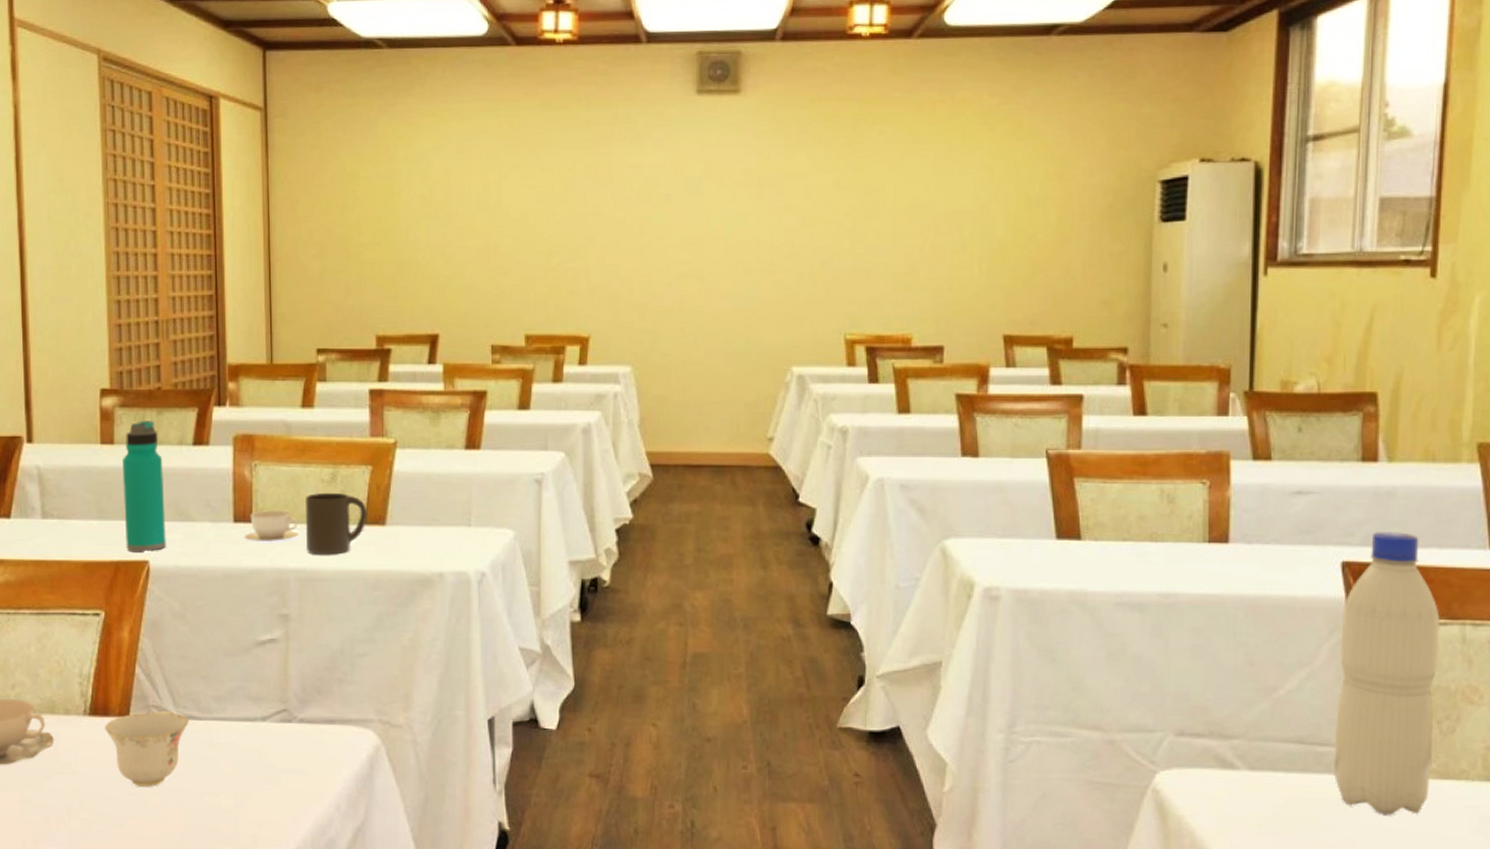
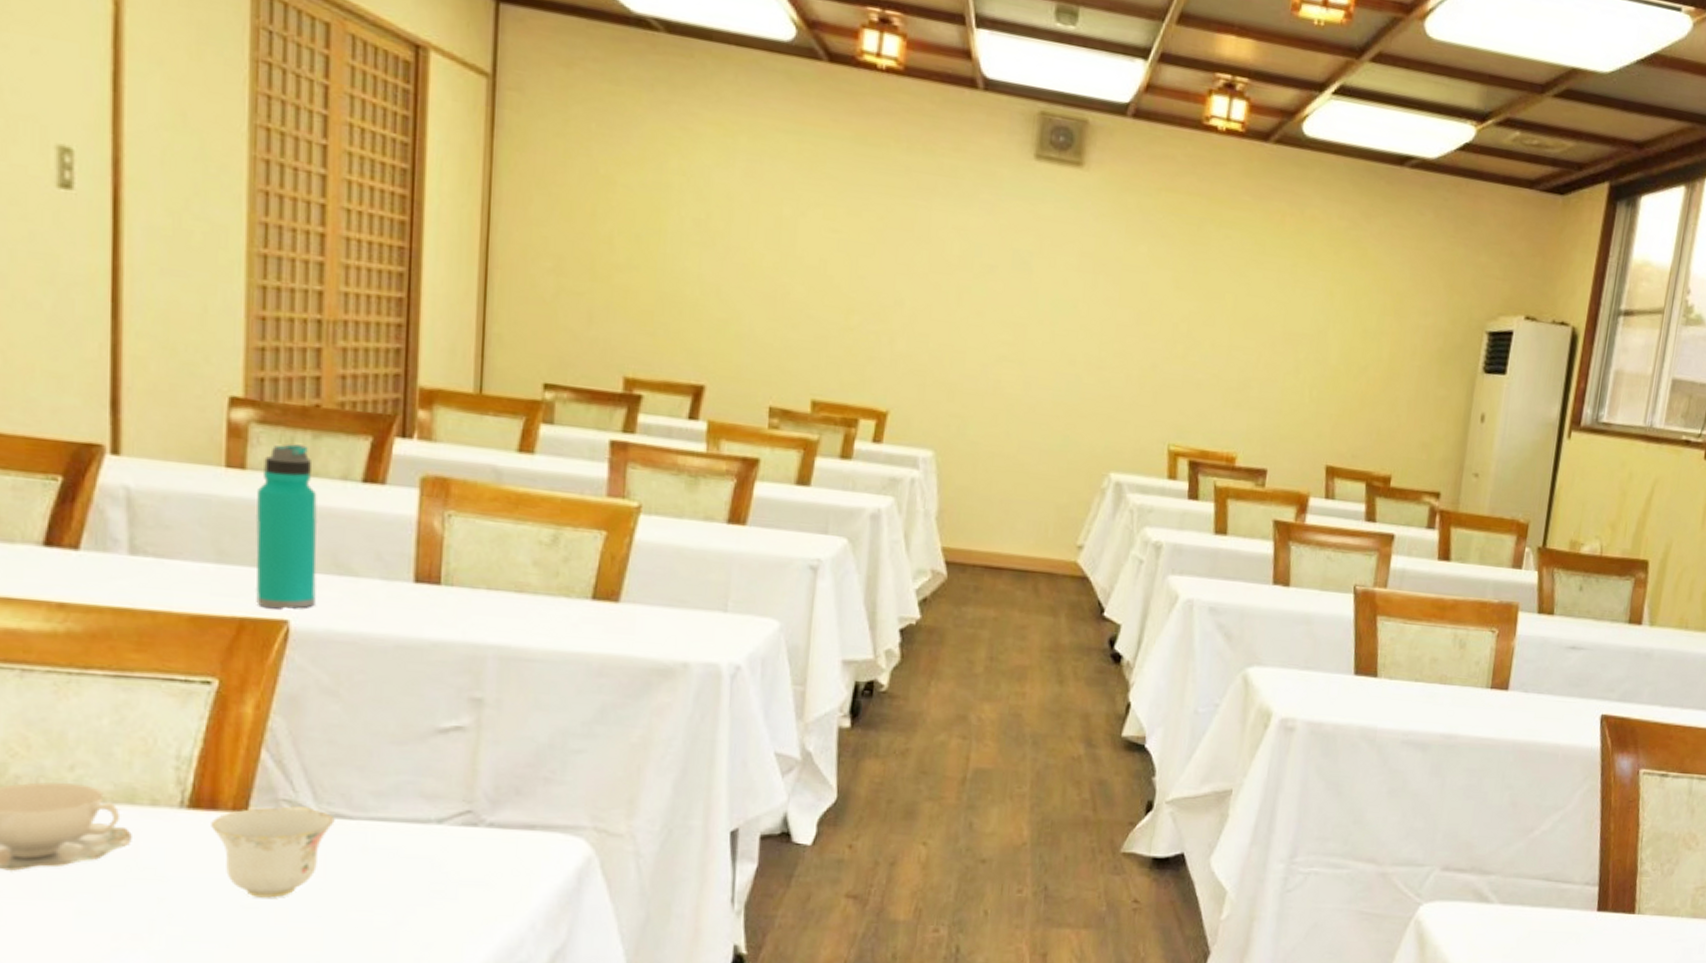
teacup: present [244,510,299,543] -> none [427,571,504,611]
cup: present [306,492,368,555] -> none [513,557,597,632]
water bottle: present [1333,532,1440,815] -> none [1571,689,1675,947]

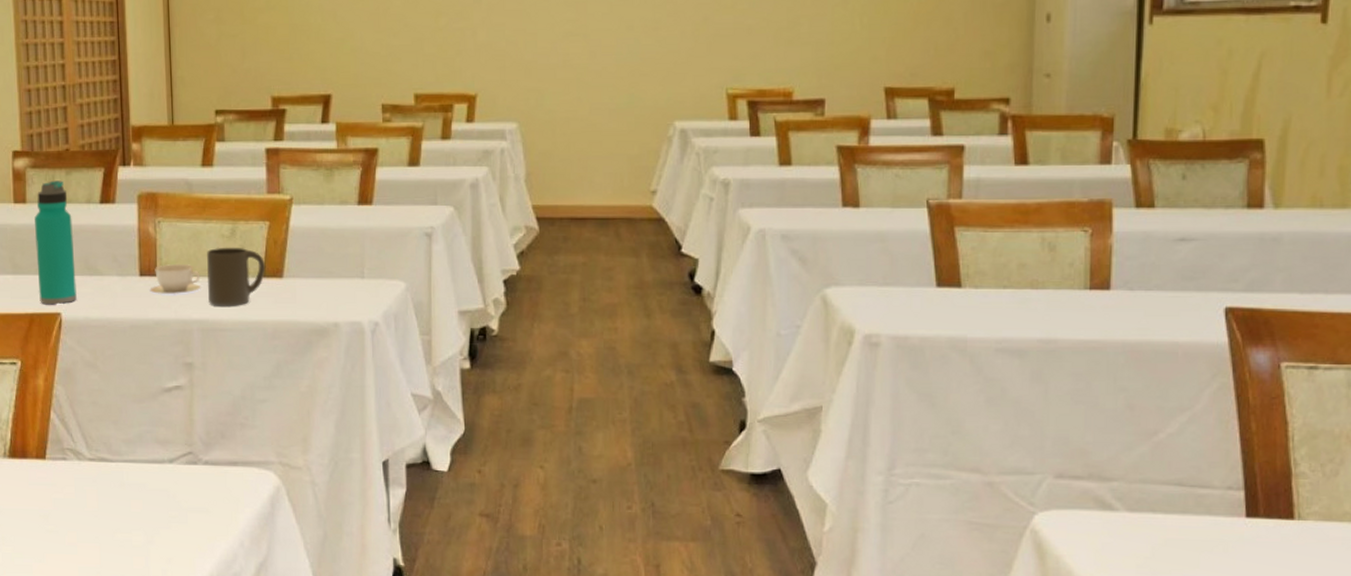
teacup: present [211,806,335,898] -> none [23,453,101,524]
teacup: none [427,571,504,611] -> present [149,264,201,295]
cup: none [513,557,597,632] -> present [207,247,266,306]

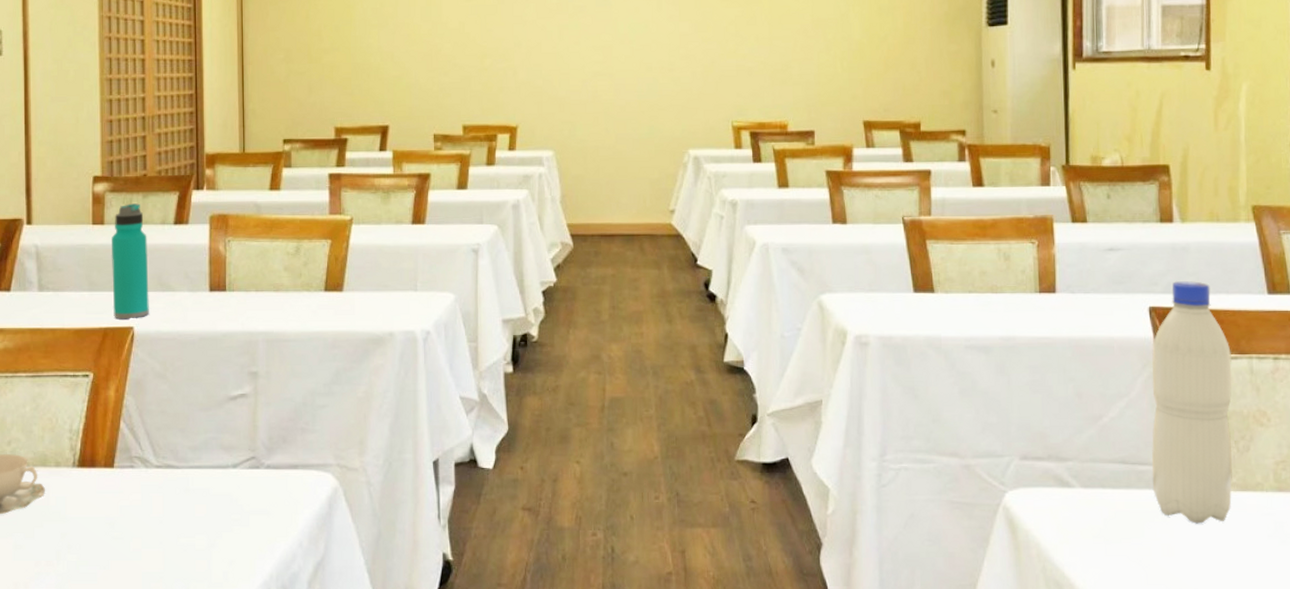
teacup: present [149,264,201,295] -> none [218,280,267,309]
cup: present [207,247,266,306] -> none [273,263,327,319]
water bottle: none [1213,278,1325,556] -> present [1151,281,1232,524]

